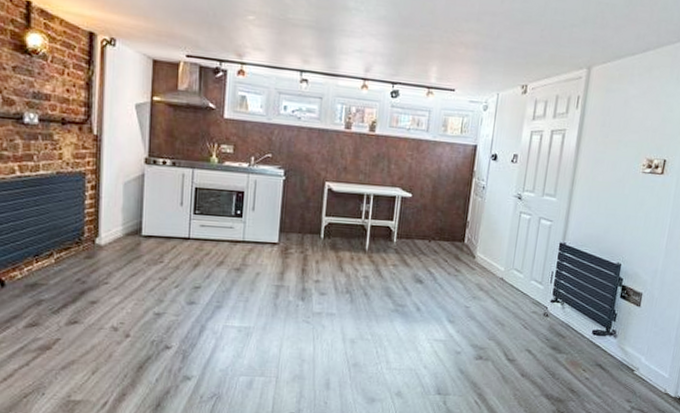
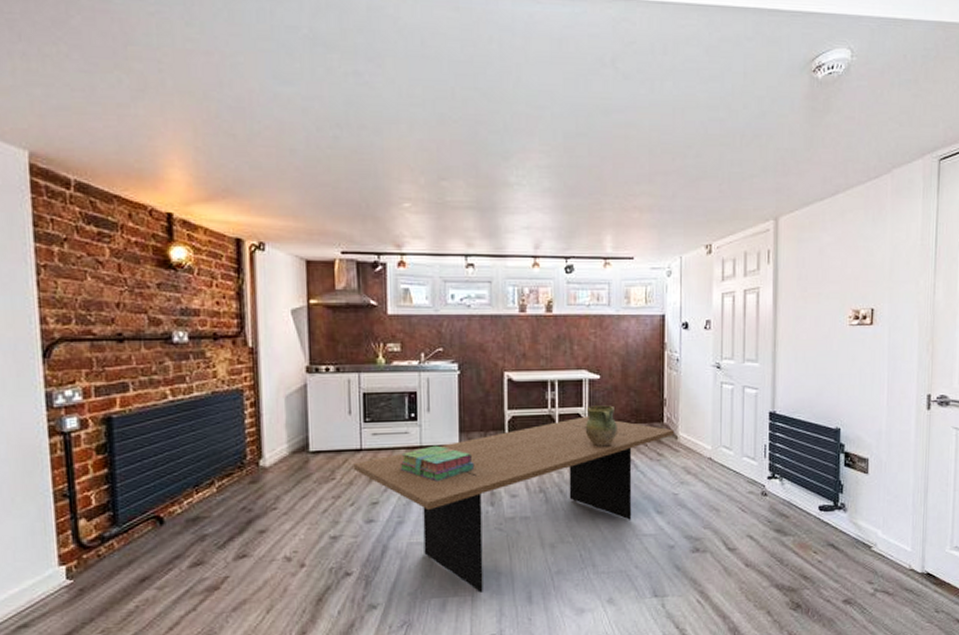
dining table: none [180,229,472,375] -> present [353,416,674,593]
stack of books: none [222,241,291,274] -> present [399,445,475,482]
ceramic jug: none [392,220,423,259] -> present [585,405,617,447]

